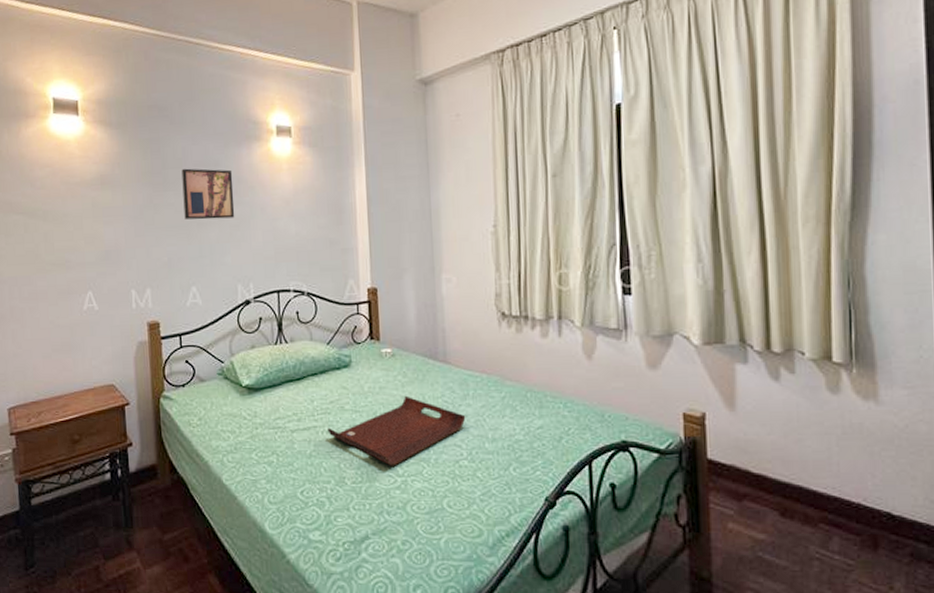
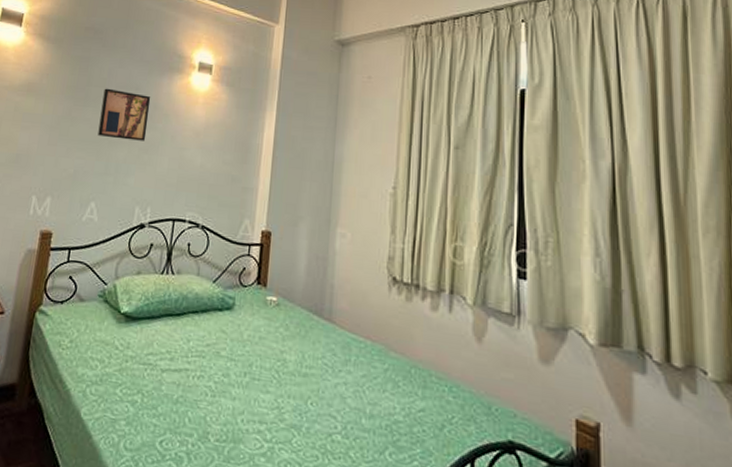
serving tray: present [327,395,466,466] -> none [199,350,345,429]

